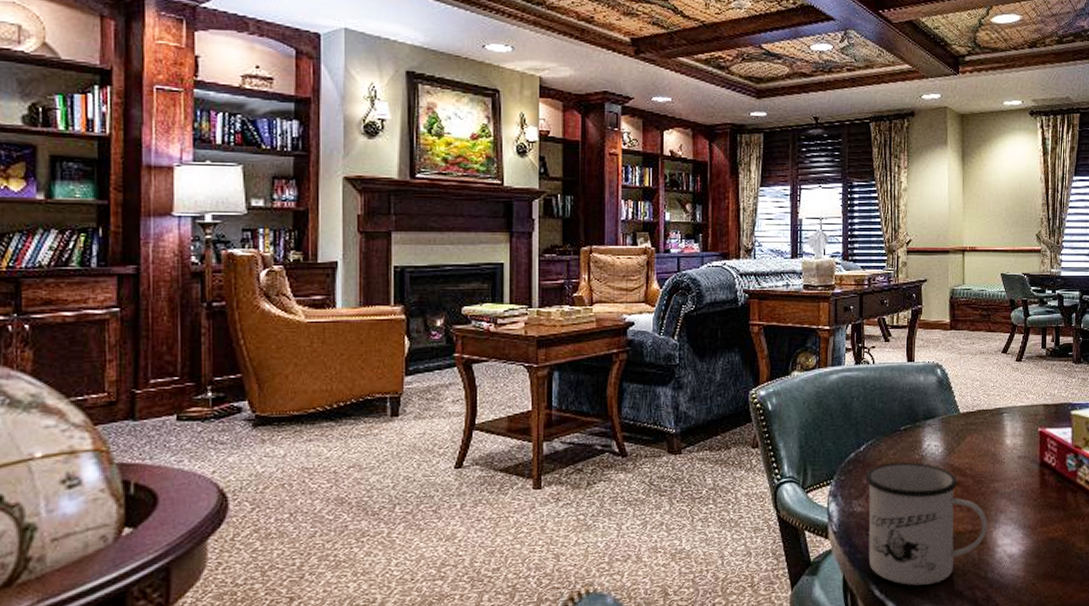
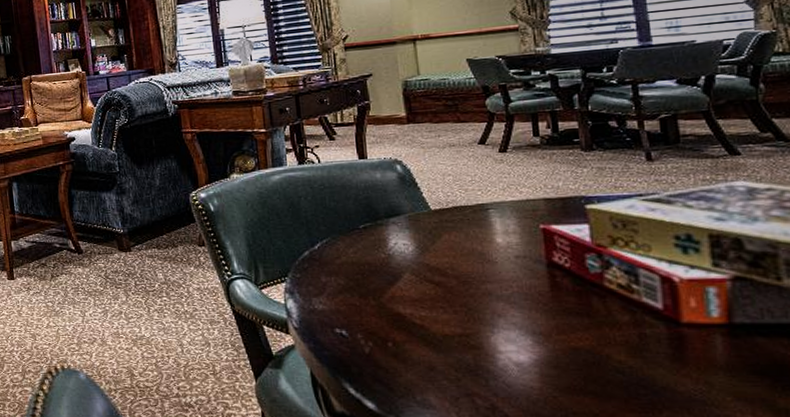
mug: present [866,462,987,586] -> none [324,261,482,388]

